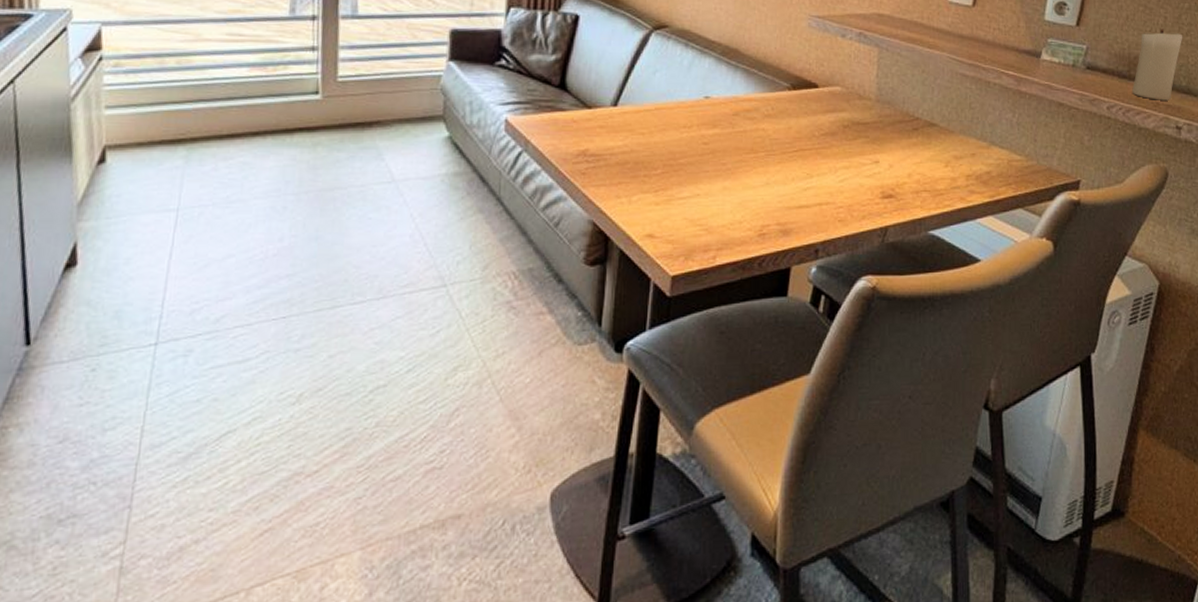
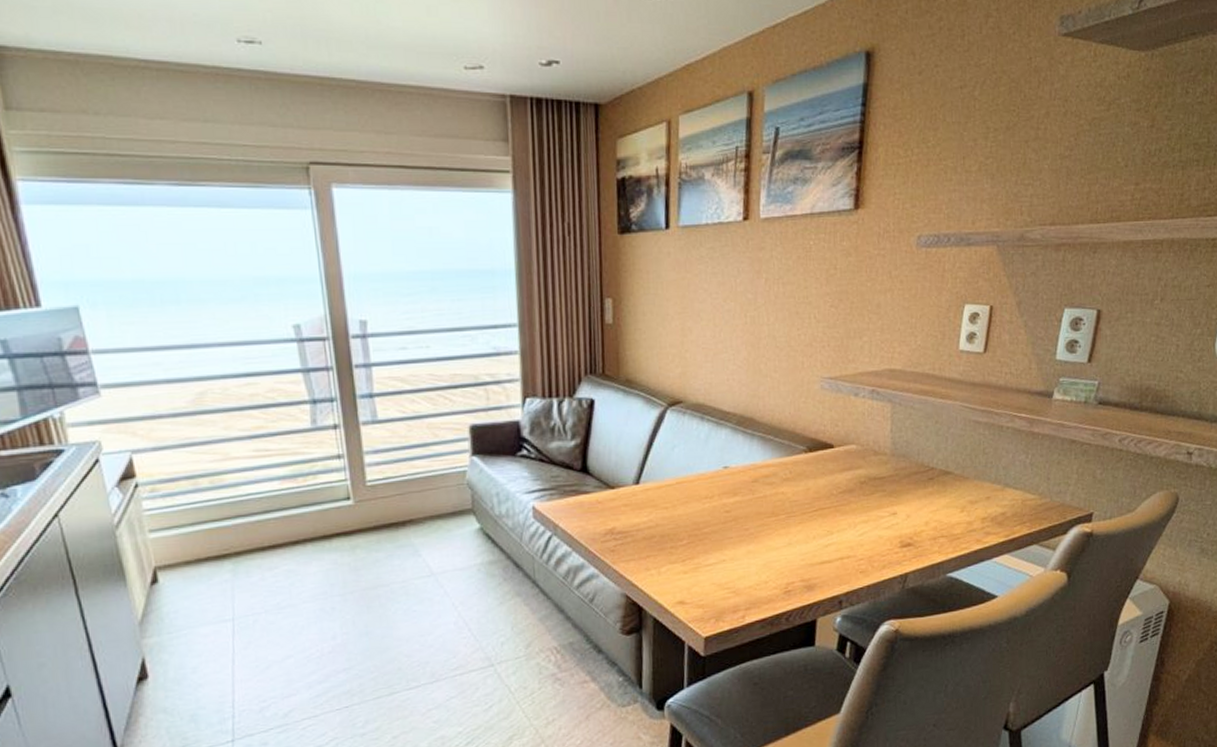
candle: present [1132,29,1183,101] -> none [1144,357,1195,429]

